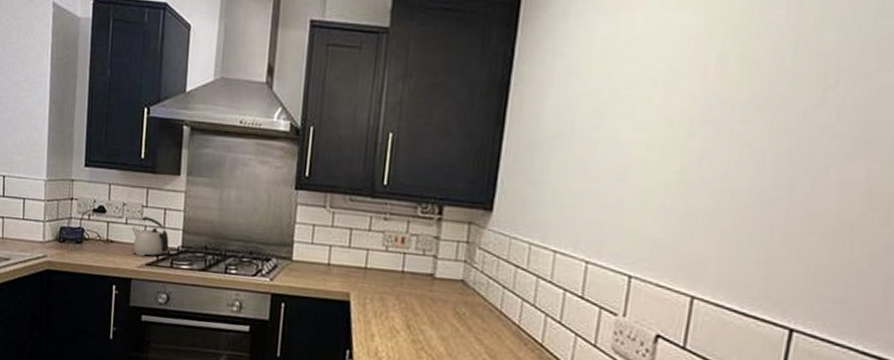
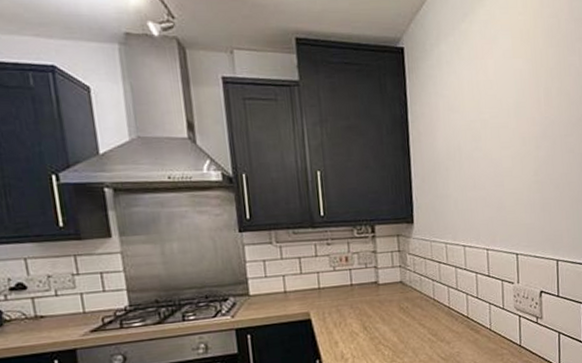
kettle: present [131,216,169,257] -> none [64,284,115,325]

